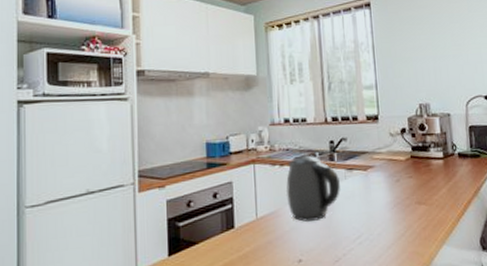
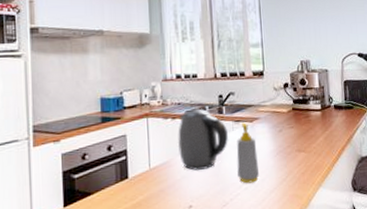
soap bottle: none [349,170,376,238] -> present [236,122,260,184]

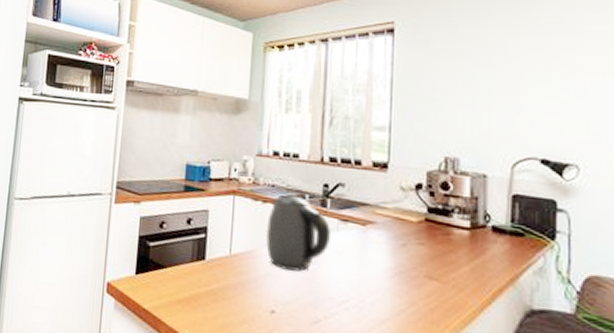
soap bottle: present [236,122,260,184] -> none [338,223,368,304]

